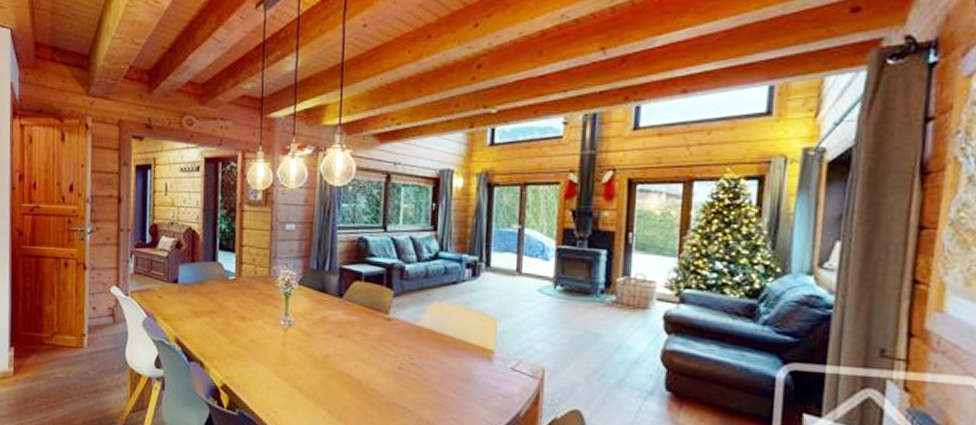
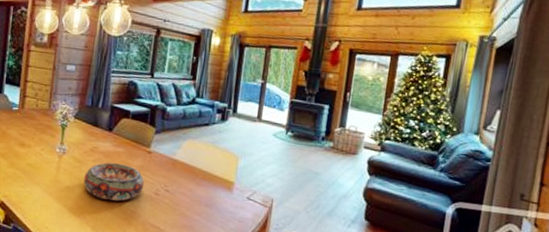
decorative bowl: none [314,333,385,379] -> present [83,162,145,201]

